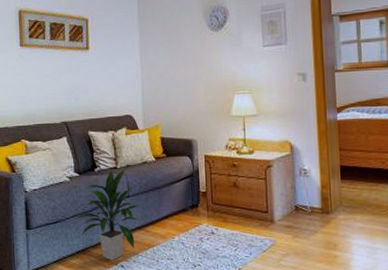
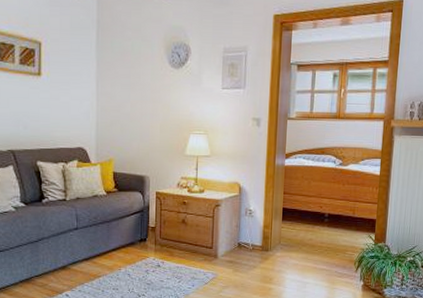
indoor plant: present [73,168,140,261] -> none [18,200,88,290]

